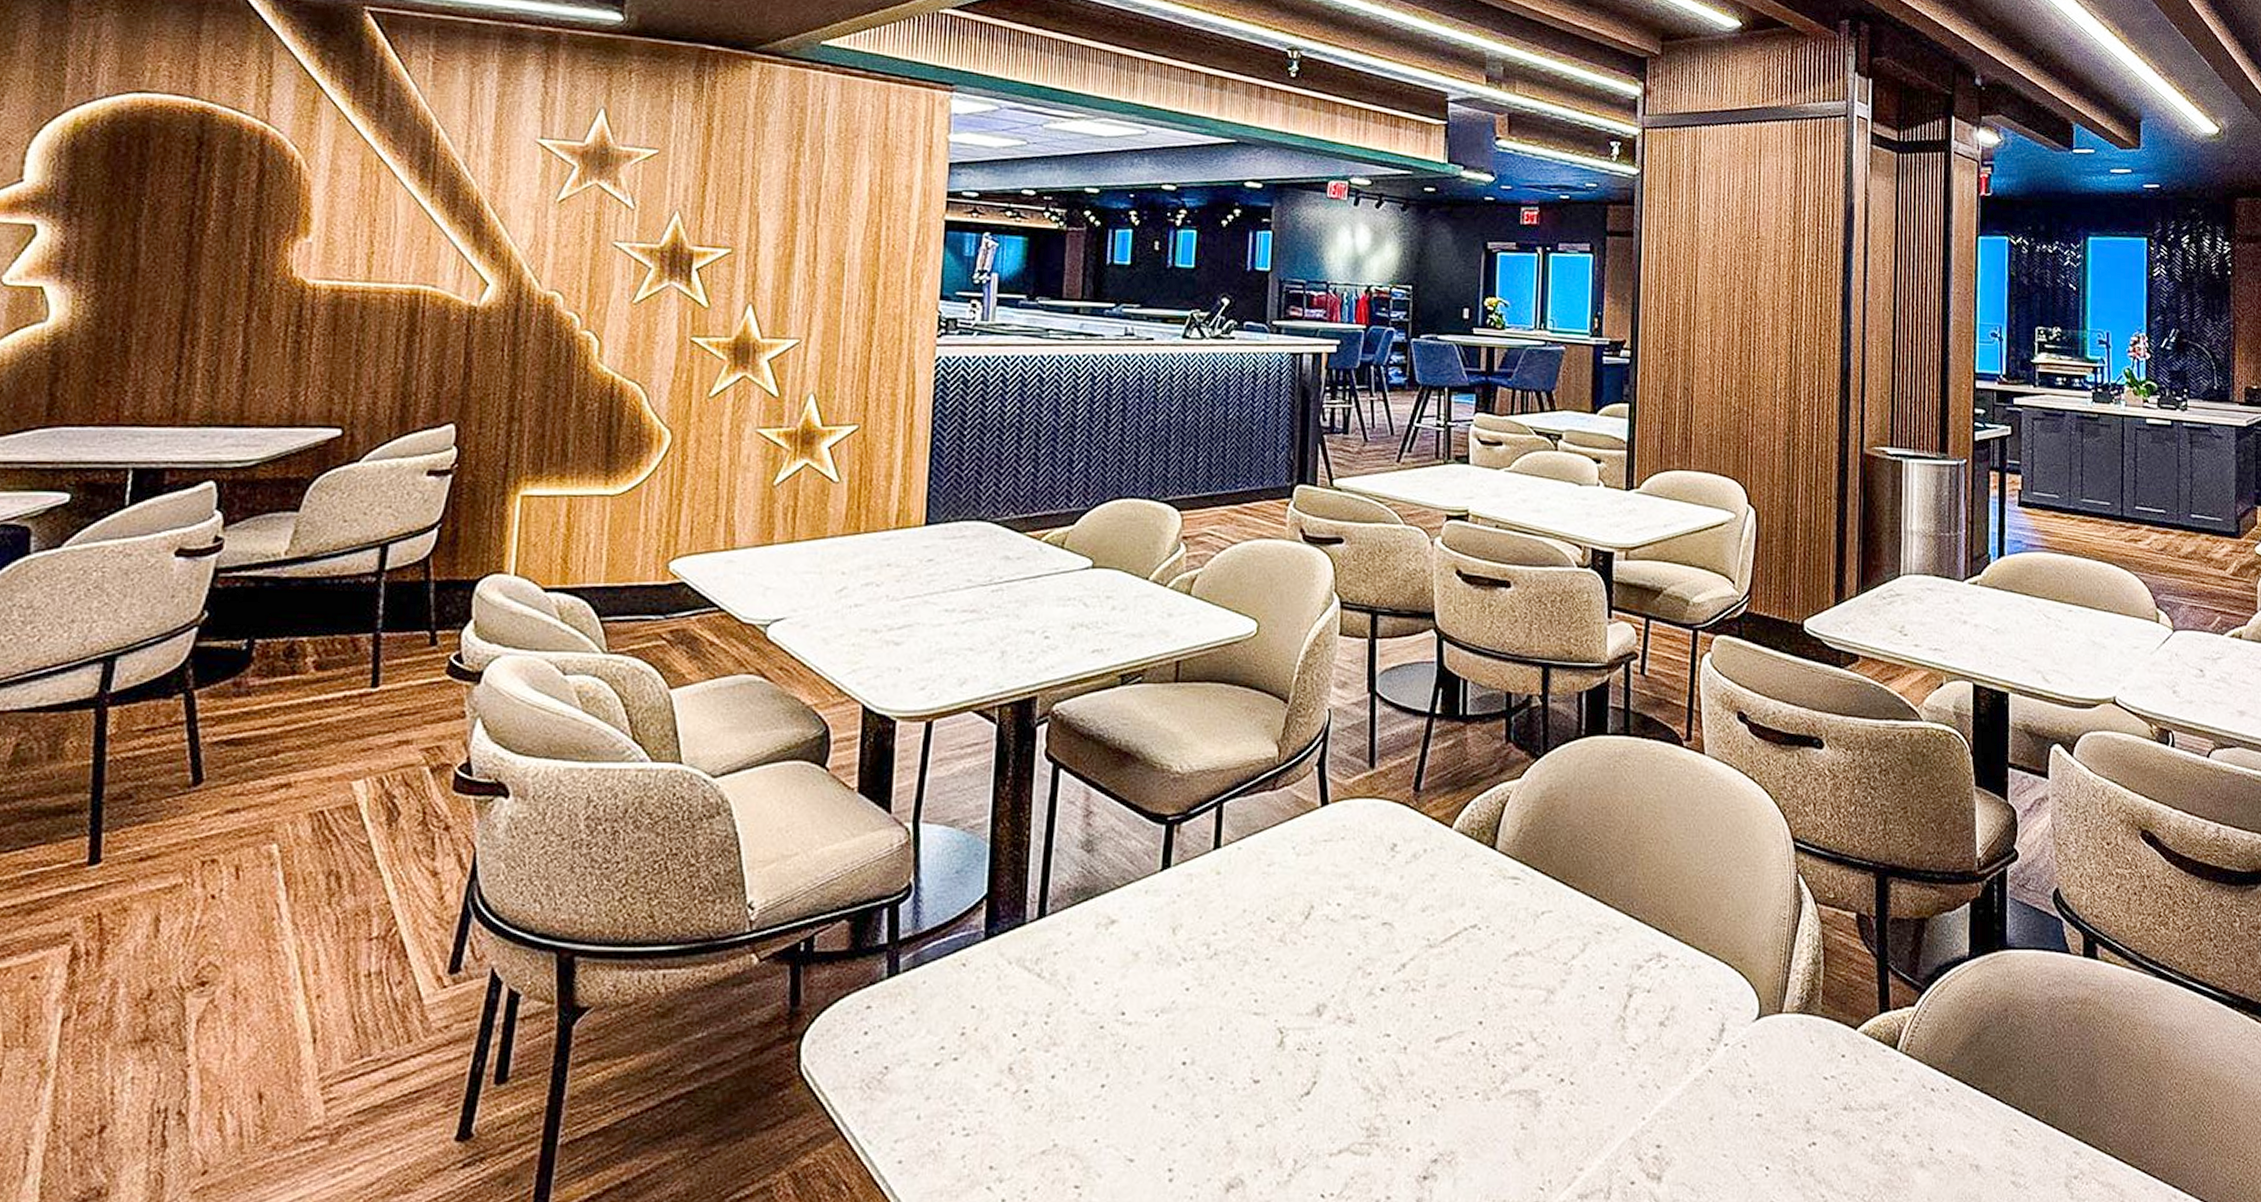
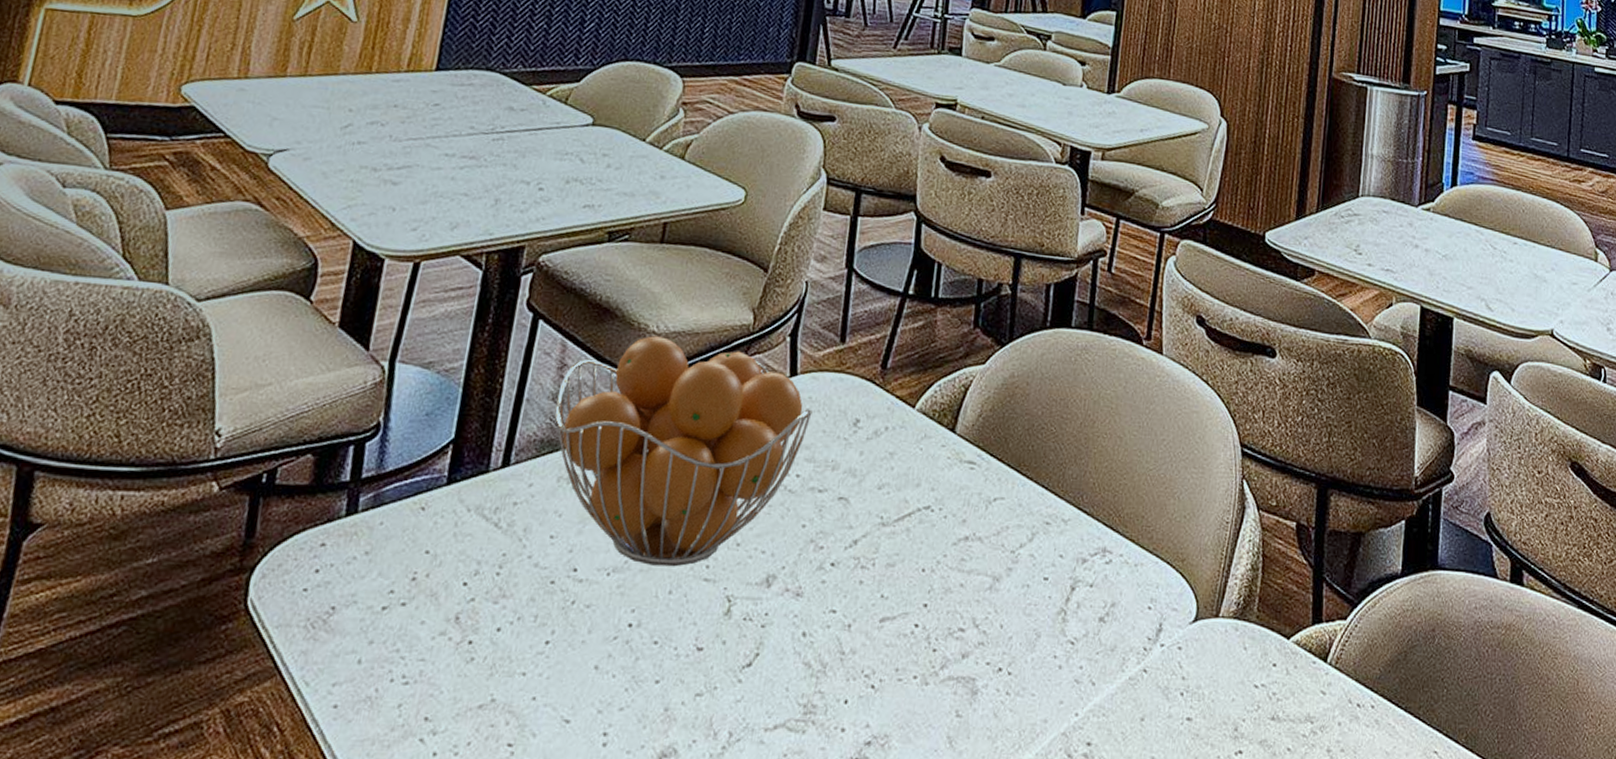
fruit basket: none [1086,776,1348,1004] -> present [555,336,813,567]

